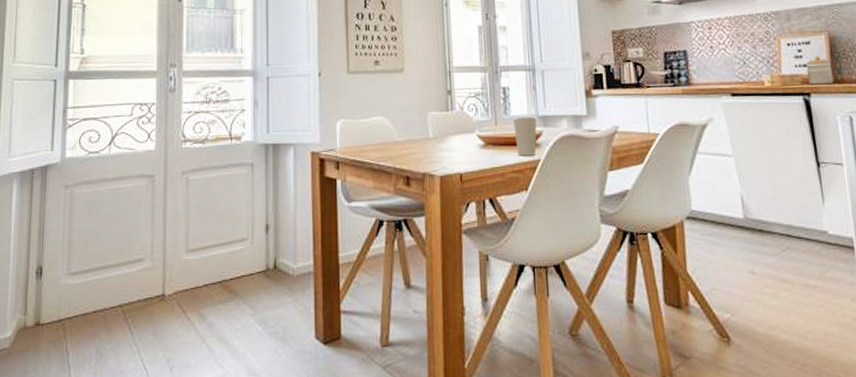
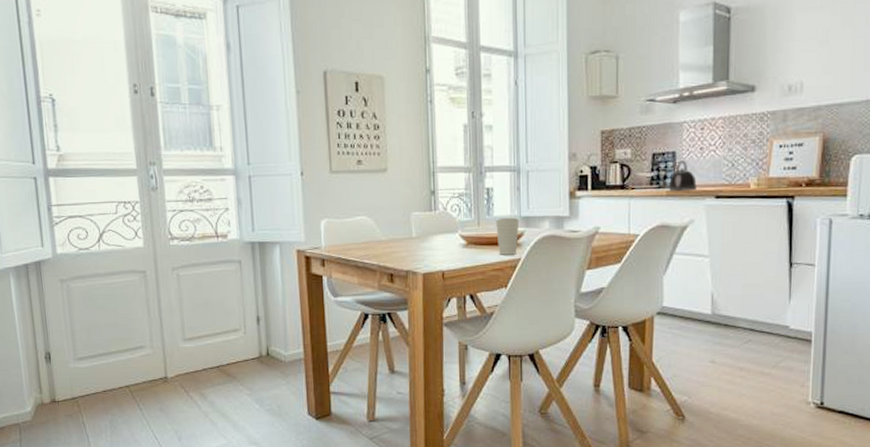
kettle: none [683,59,712,90] -> present [669,161,697,192]
jar: present [805,56,834,85] -> none [794,159,821,188]

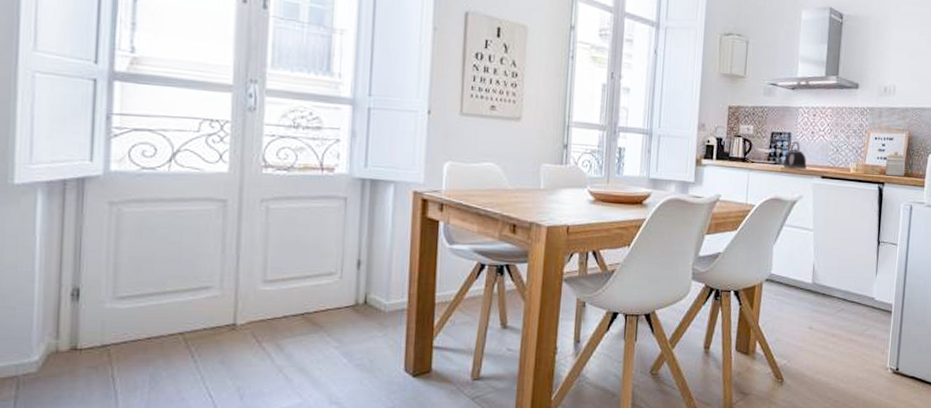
cup: present [496,217,520,255] -> none [624,177,648,215]
jar: none [794,159,821,188] -> present [884,152,906,177]

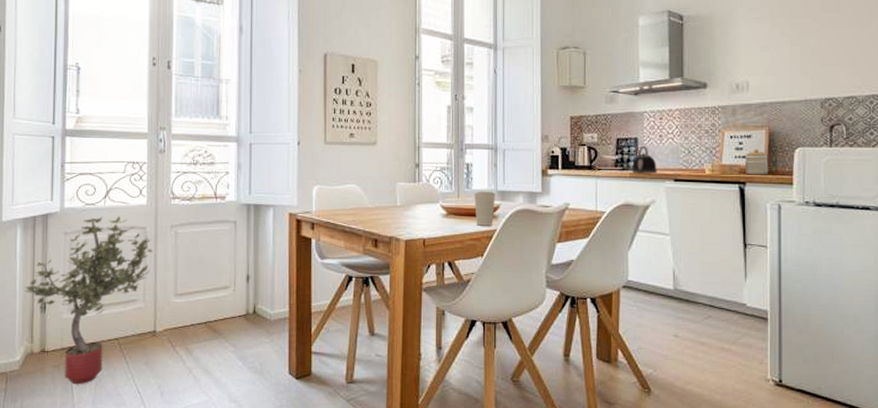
potted tree: none [47,184,235,388] -> present [24,216,152,384]
cup: none [624,177,648,215] -> present [474,191,496,226]

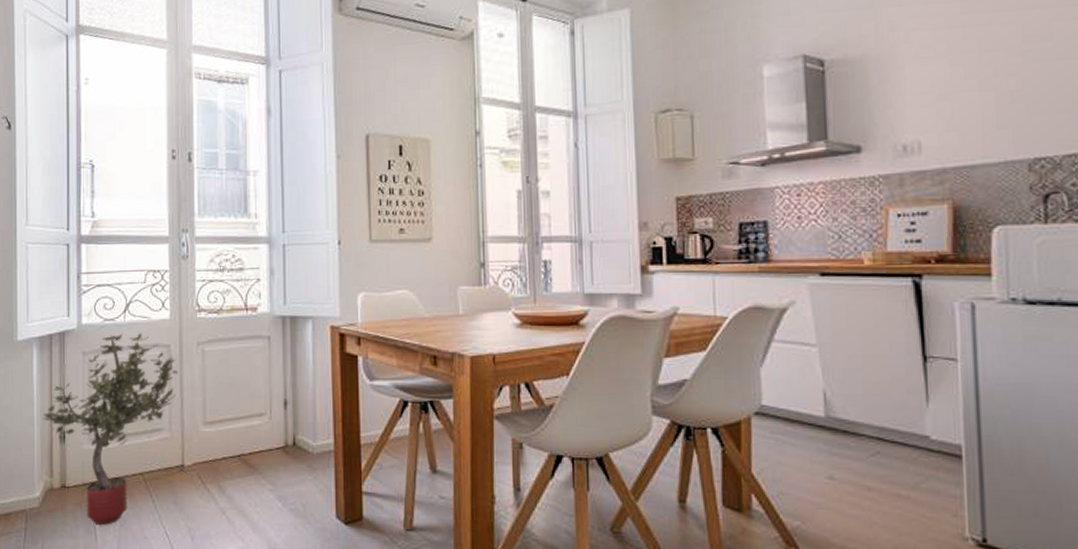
cup: present [474,191,496,226] -> none [555,294,583,338]
kettle: present [632,146,657,174] -> none [761,231,796,268]
jar: present [744,149,768,175] -> none [919,230,955,265]

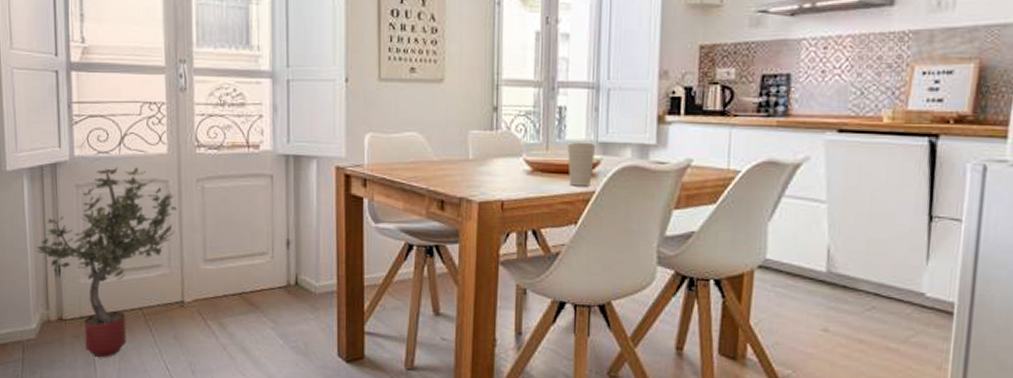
cup: none [555,294,583,338] -> present [567,142,596,187]

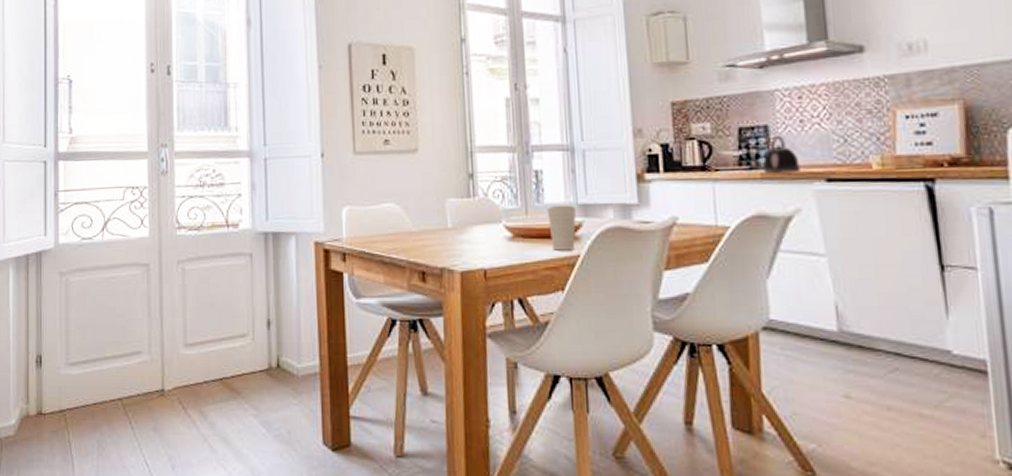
potted tree: present [36,167,176,357] -> none [19,252,157,453]
kettle: none [780,85,816,123] -> present [763,136,800,174]

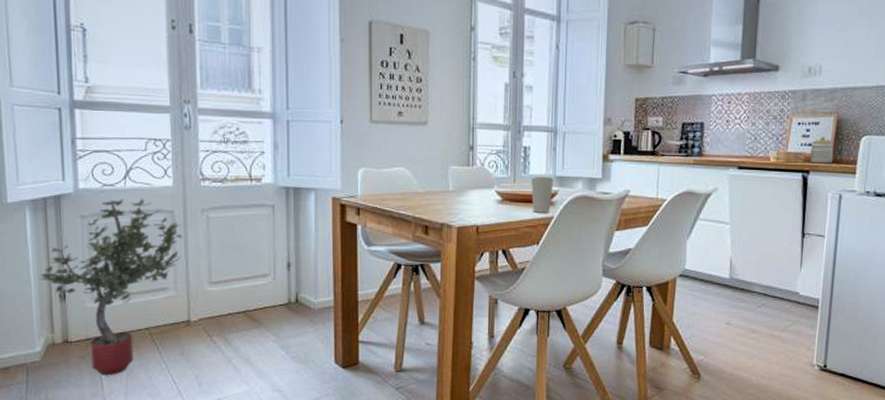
potted tree: none [19,252,157,453] -> present [40,199,182,375]
kettle: present [763,136,800,174] -> none [696,131,722,161]
jar: none [930,132,969,168] -> present [809,137,834,164]

